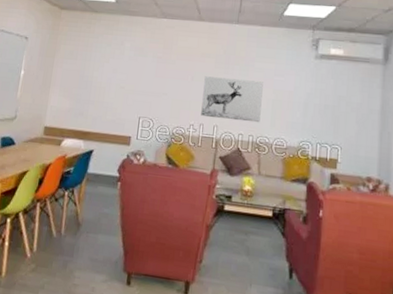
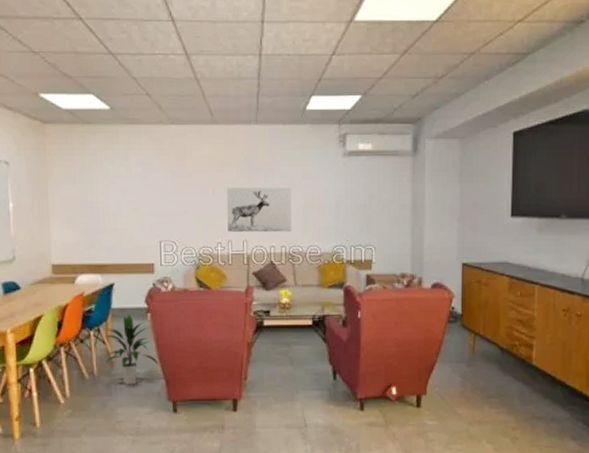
indoor plant: none [73,180,121,249] -> present [104,314,159,385]

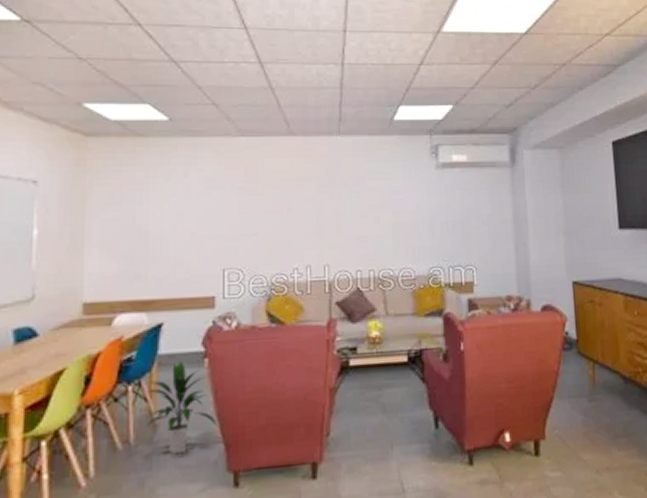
wall art: present [227,187,291,233] -> none [305,203,381,257]

